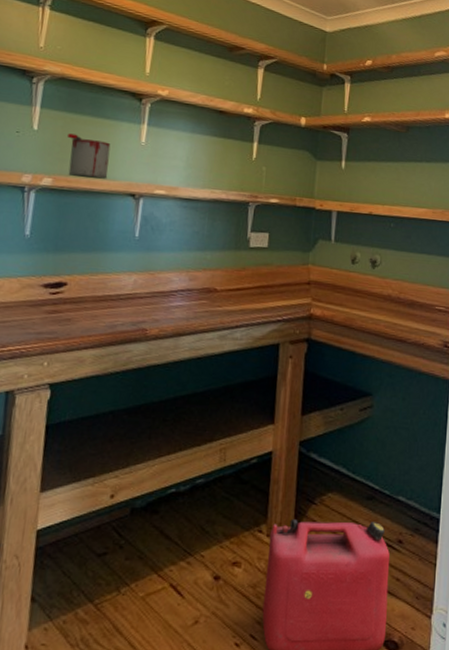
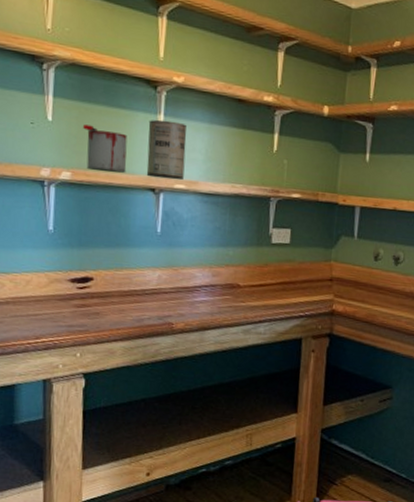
paint can: none [127,129,169,187] -> present [146,119,187,181]

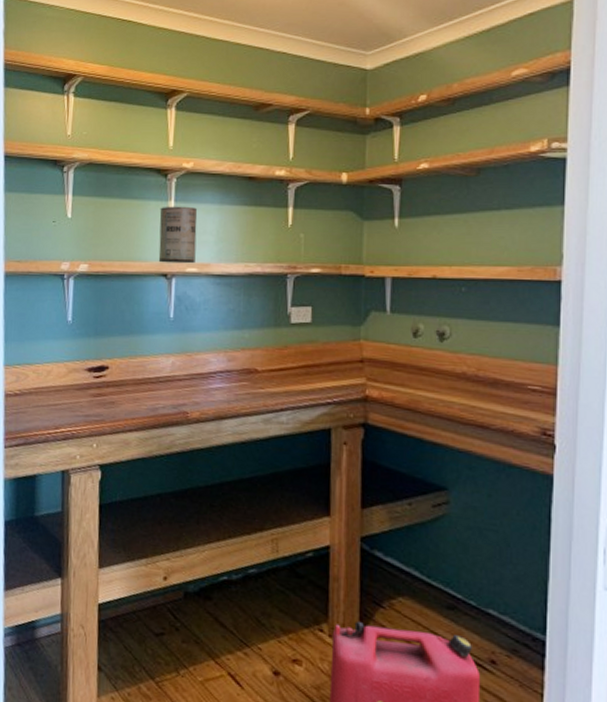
paint can: present [83,124,128,173] -> none [99,218,140,262]

